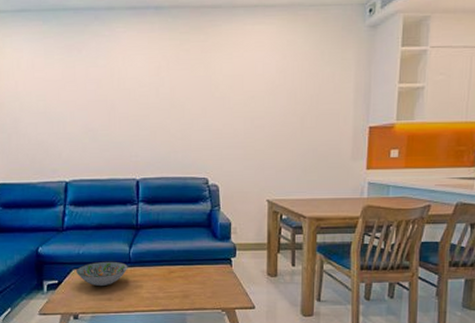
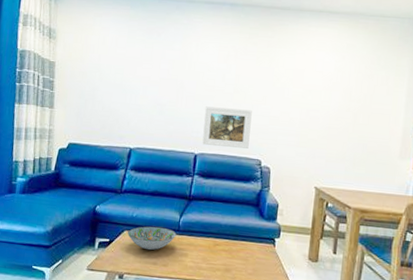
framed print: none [141,125,193,170] -> present [202,106,252,149]

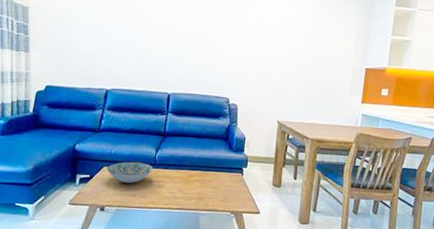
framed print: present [202,106,252,149] -> none [175,49,220,88]

